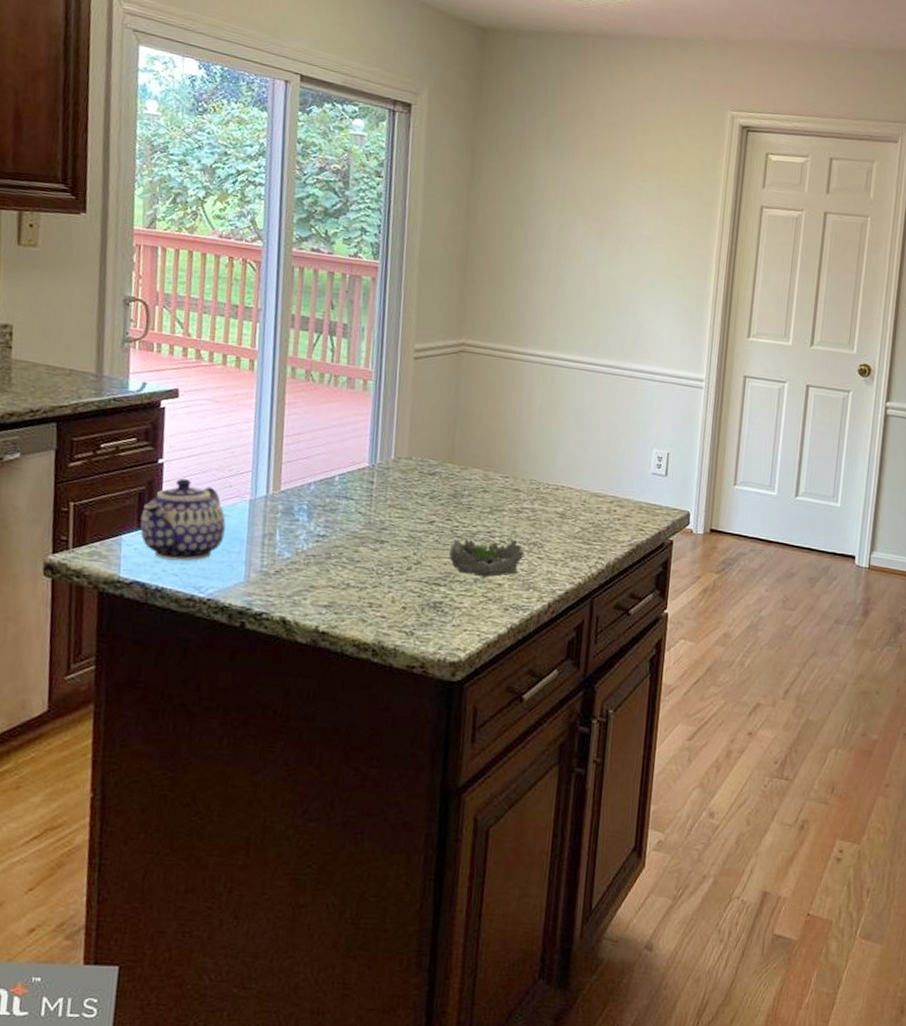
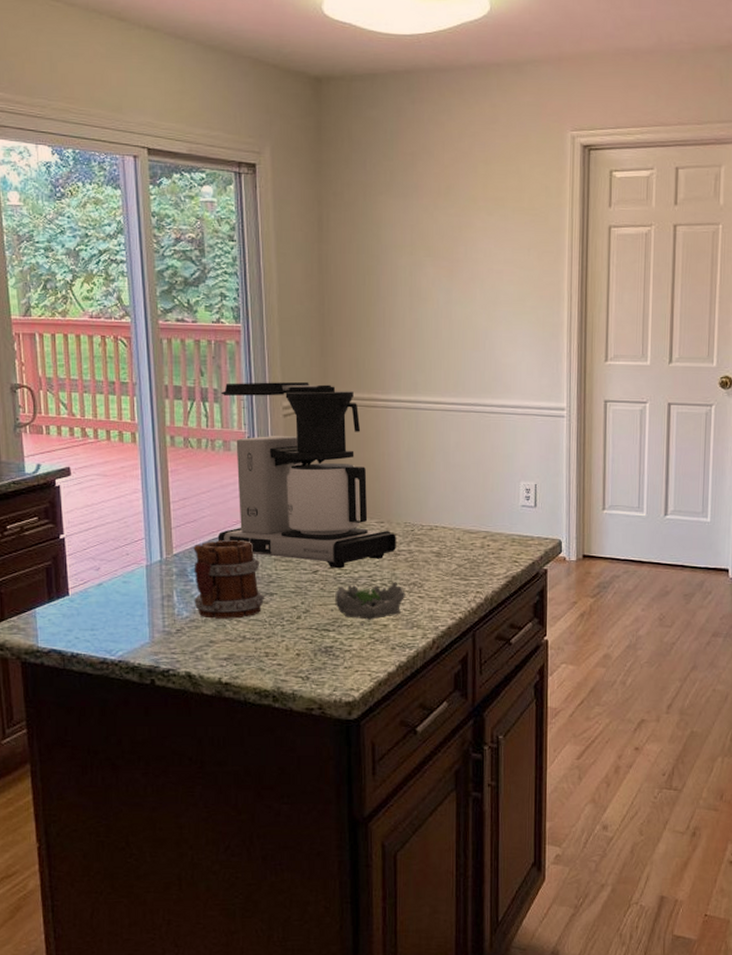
teapot: present [140,478,226,562] -> none [50,551,127,628]
mug: none [298,480,374,565] -> present [193,540,264,619]
coffee maker: none [330,319,520,522] -> present [217,381,396,569]

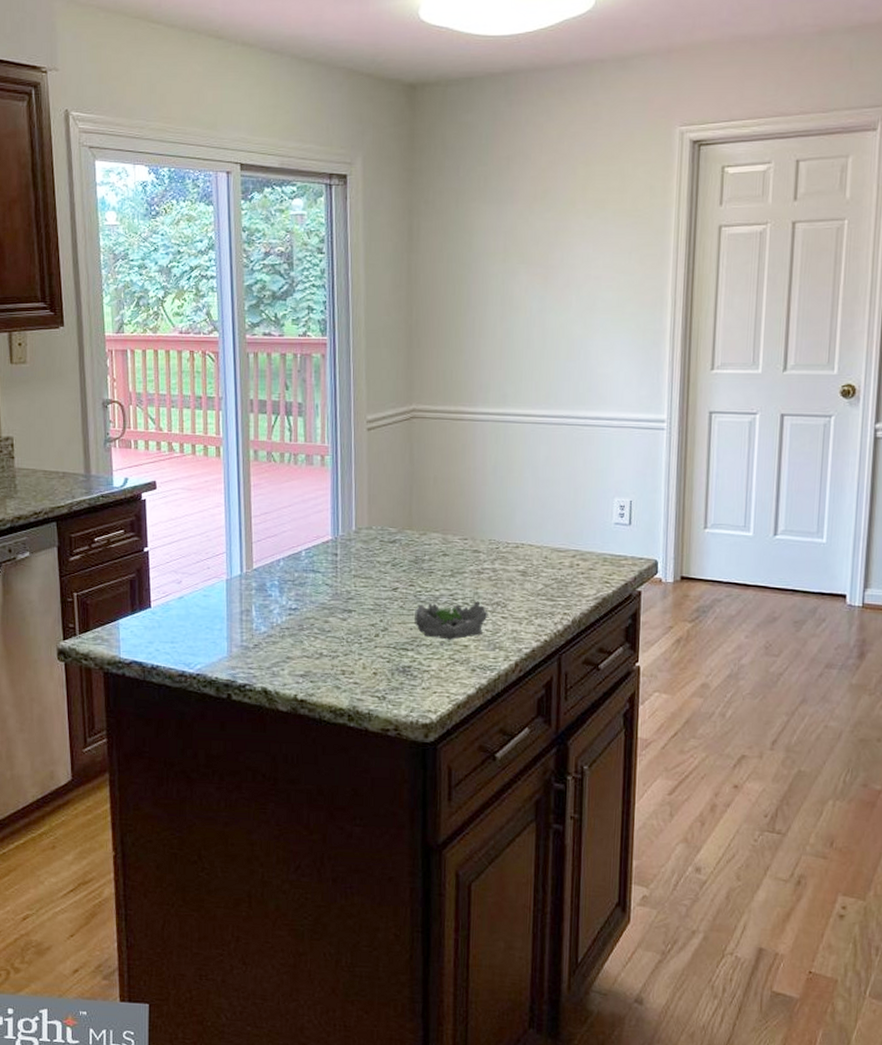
mug: present [193,540,264,619] -> none [272,555,342,635]
coffee maker: present [217,381,396,569] -> none [297,394,480,587]

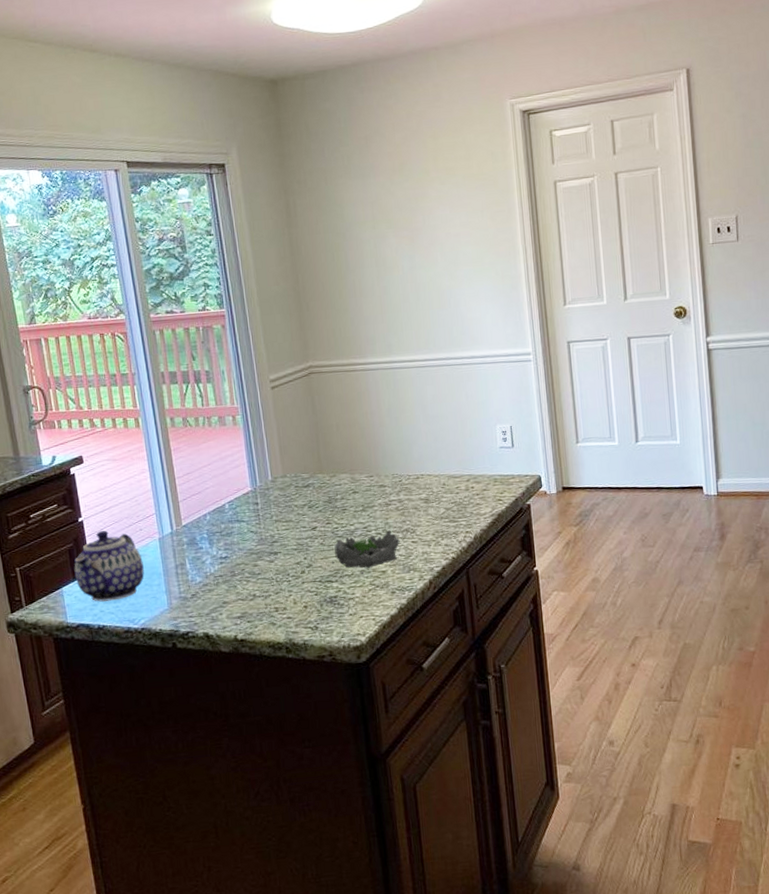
teapot: none [133,564,207,641] -> present [74,530,145,602]

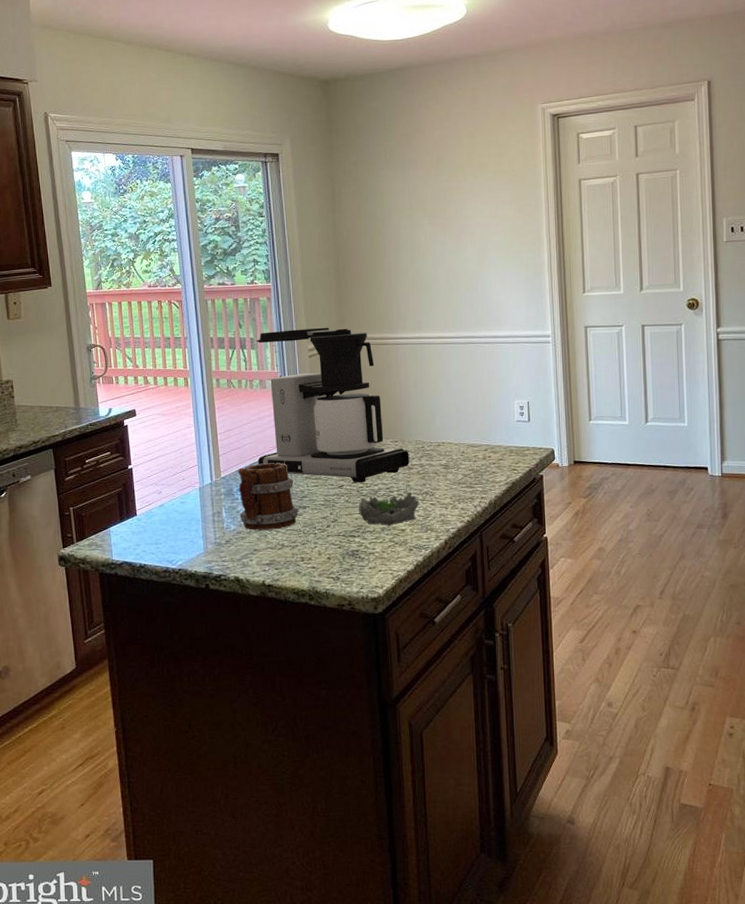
teapot: present [74,530,145,602] -> none [121,478,184,543]
mug: none [200,506,270,582] -> present [238,463,299,530]
coffee maker: none [212,354,387,524] -> present [256,327,409,483]

